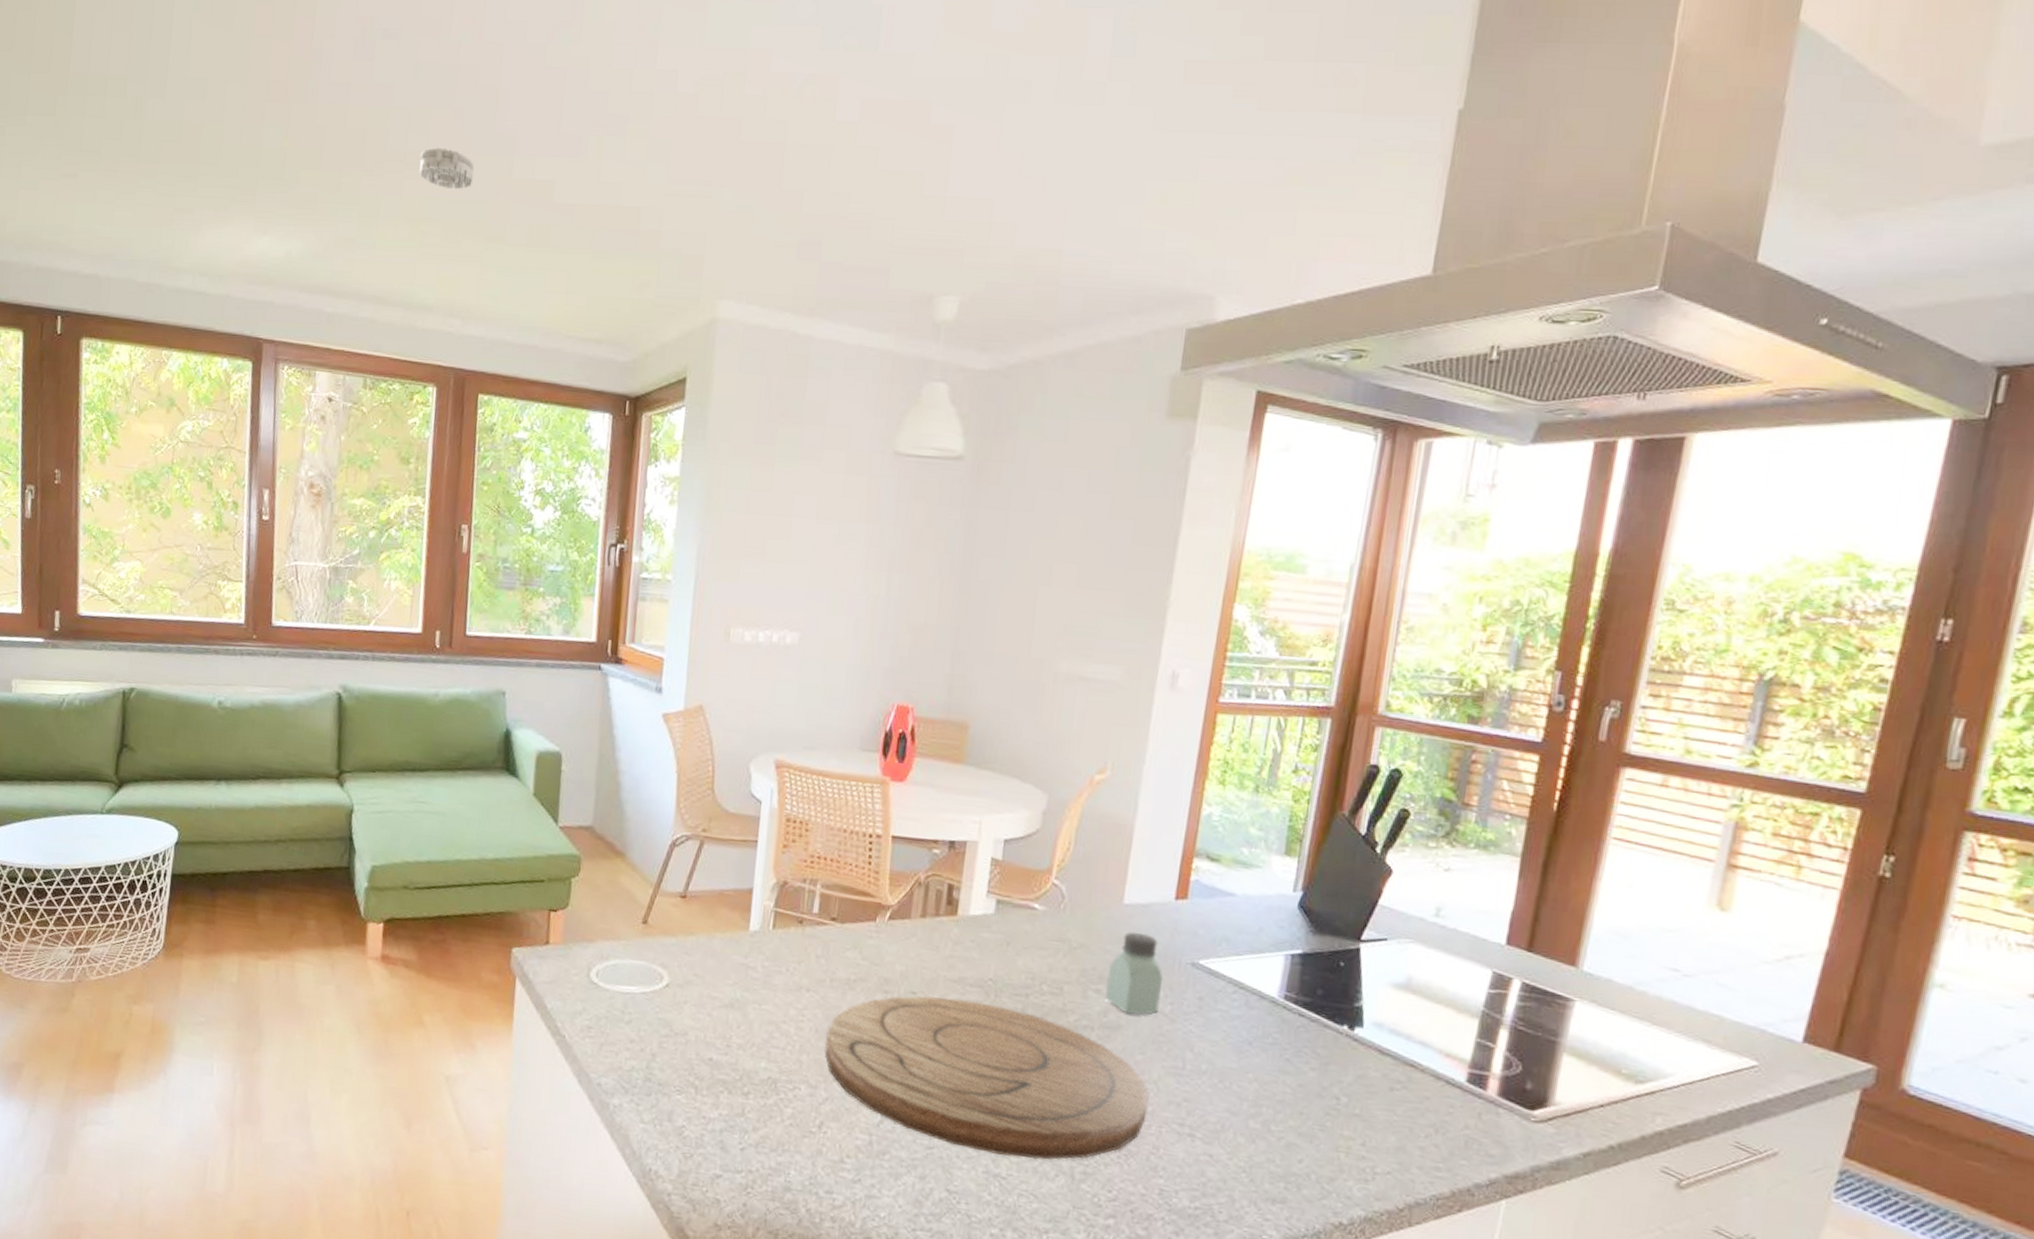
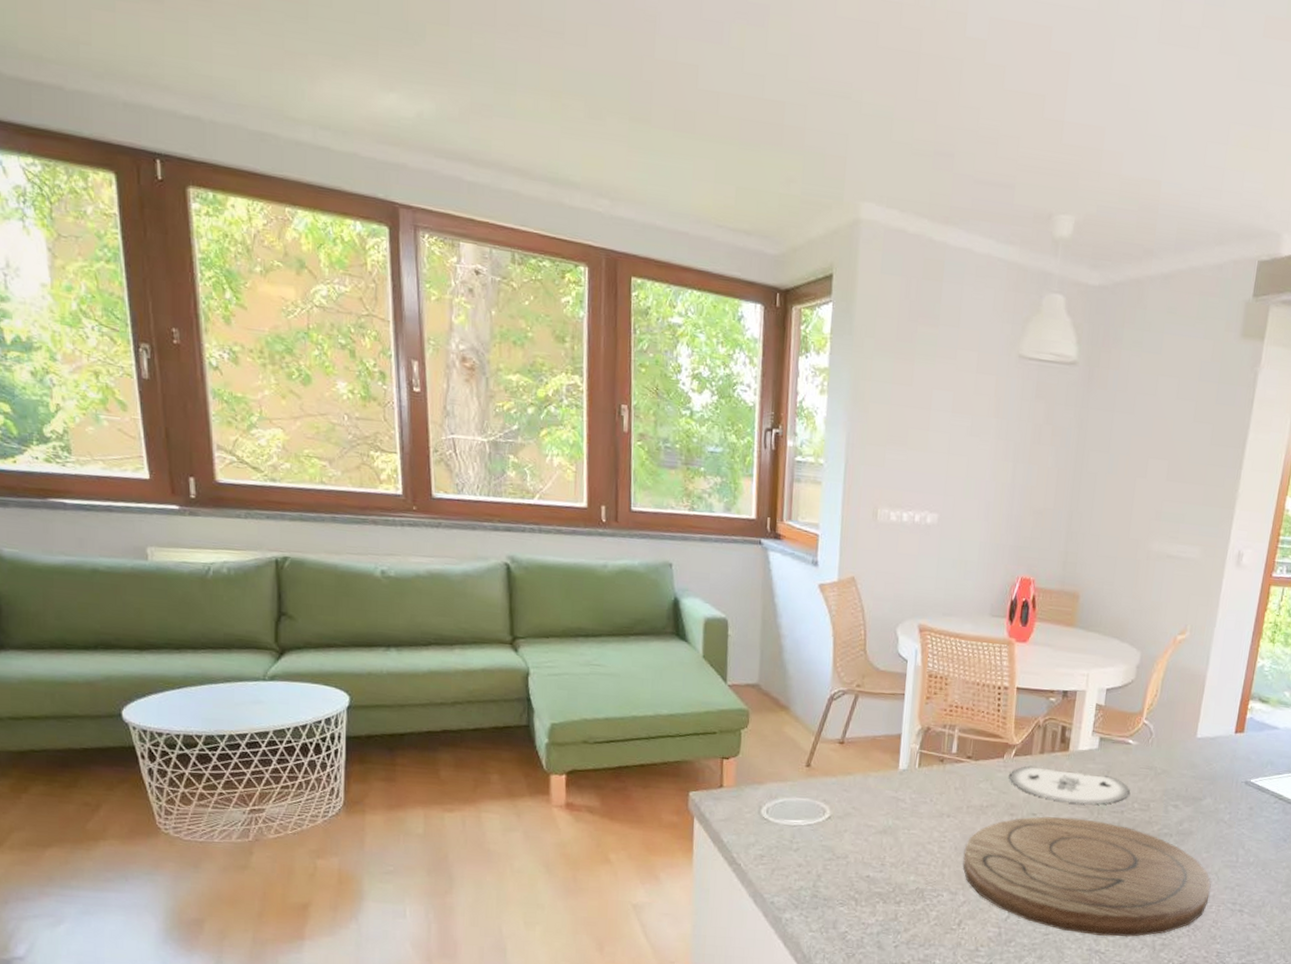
smoke detector: present [419,147,474,190] -> none [556,16,615,64]
plate: none [882,932,1037,984] -> present [1009,766,1130,805]
saltshaker: present [1105,931,1164,1015] -> none [1181,759,1225,823]

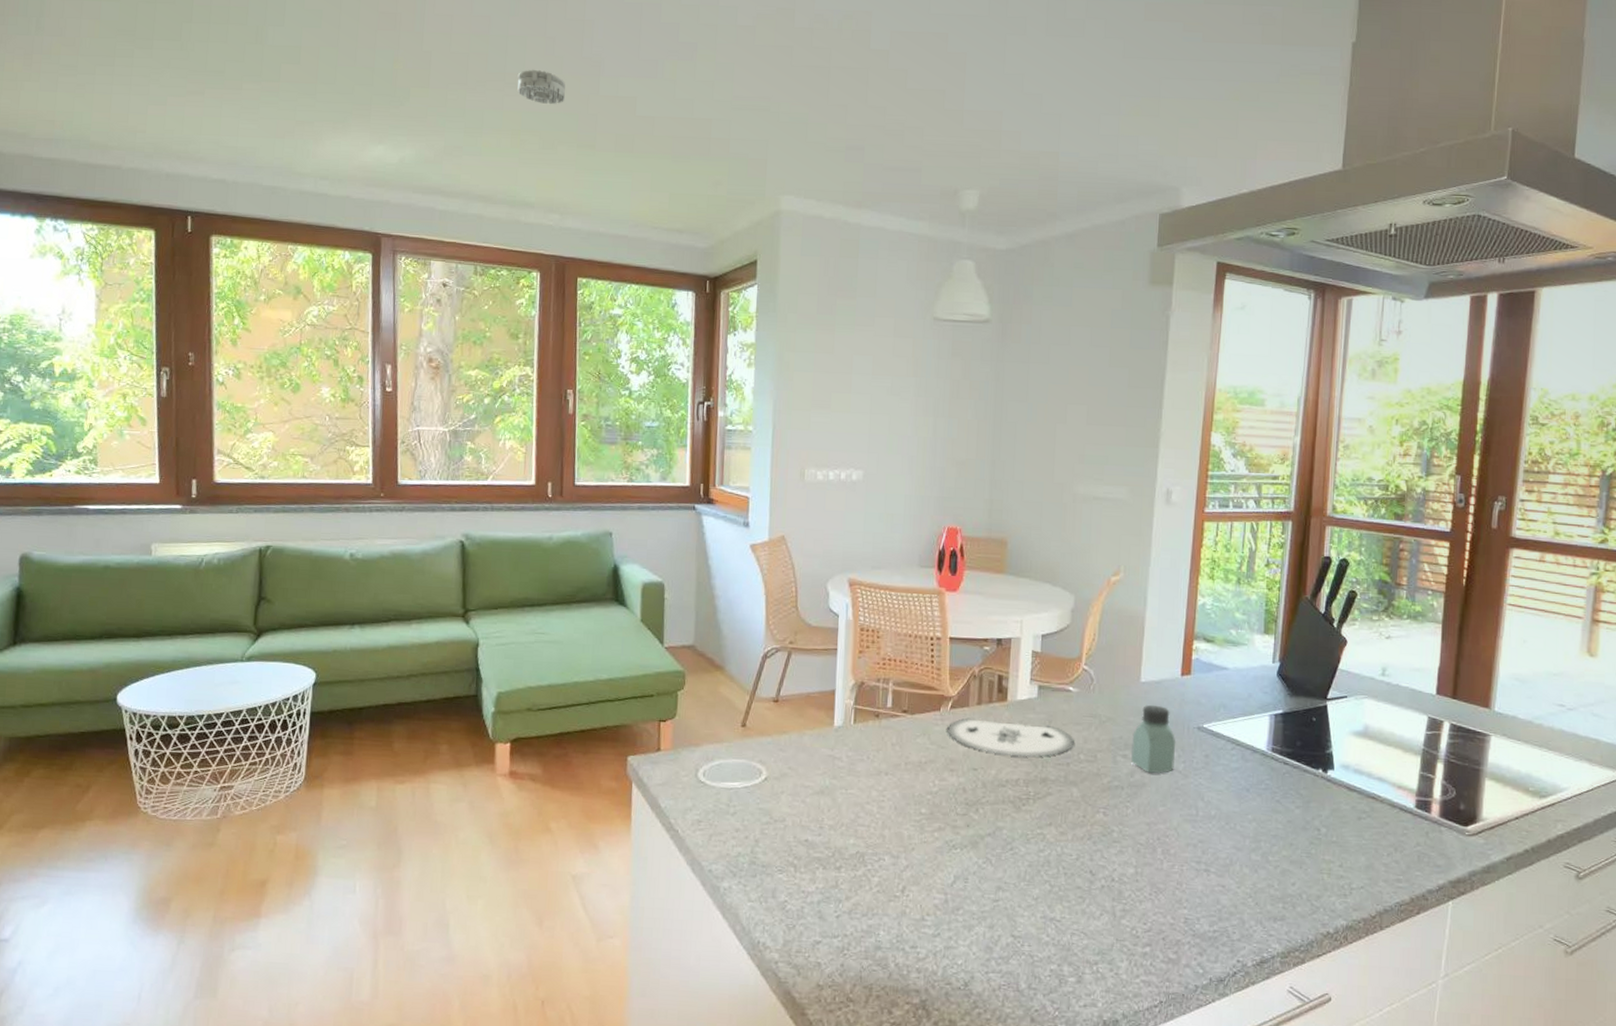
smoke detector: none [556,16,615,64] -> present [517,69,566,105]
cutting board: present [962,816,1211,937] -> none [903,771,1171,903]
saltshaker: none [1181,759,1225,823] -> present [1130,704,1176,773]

